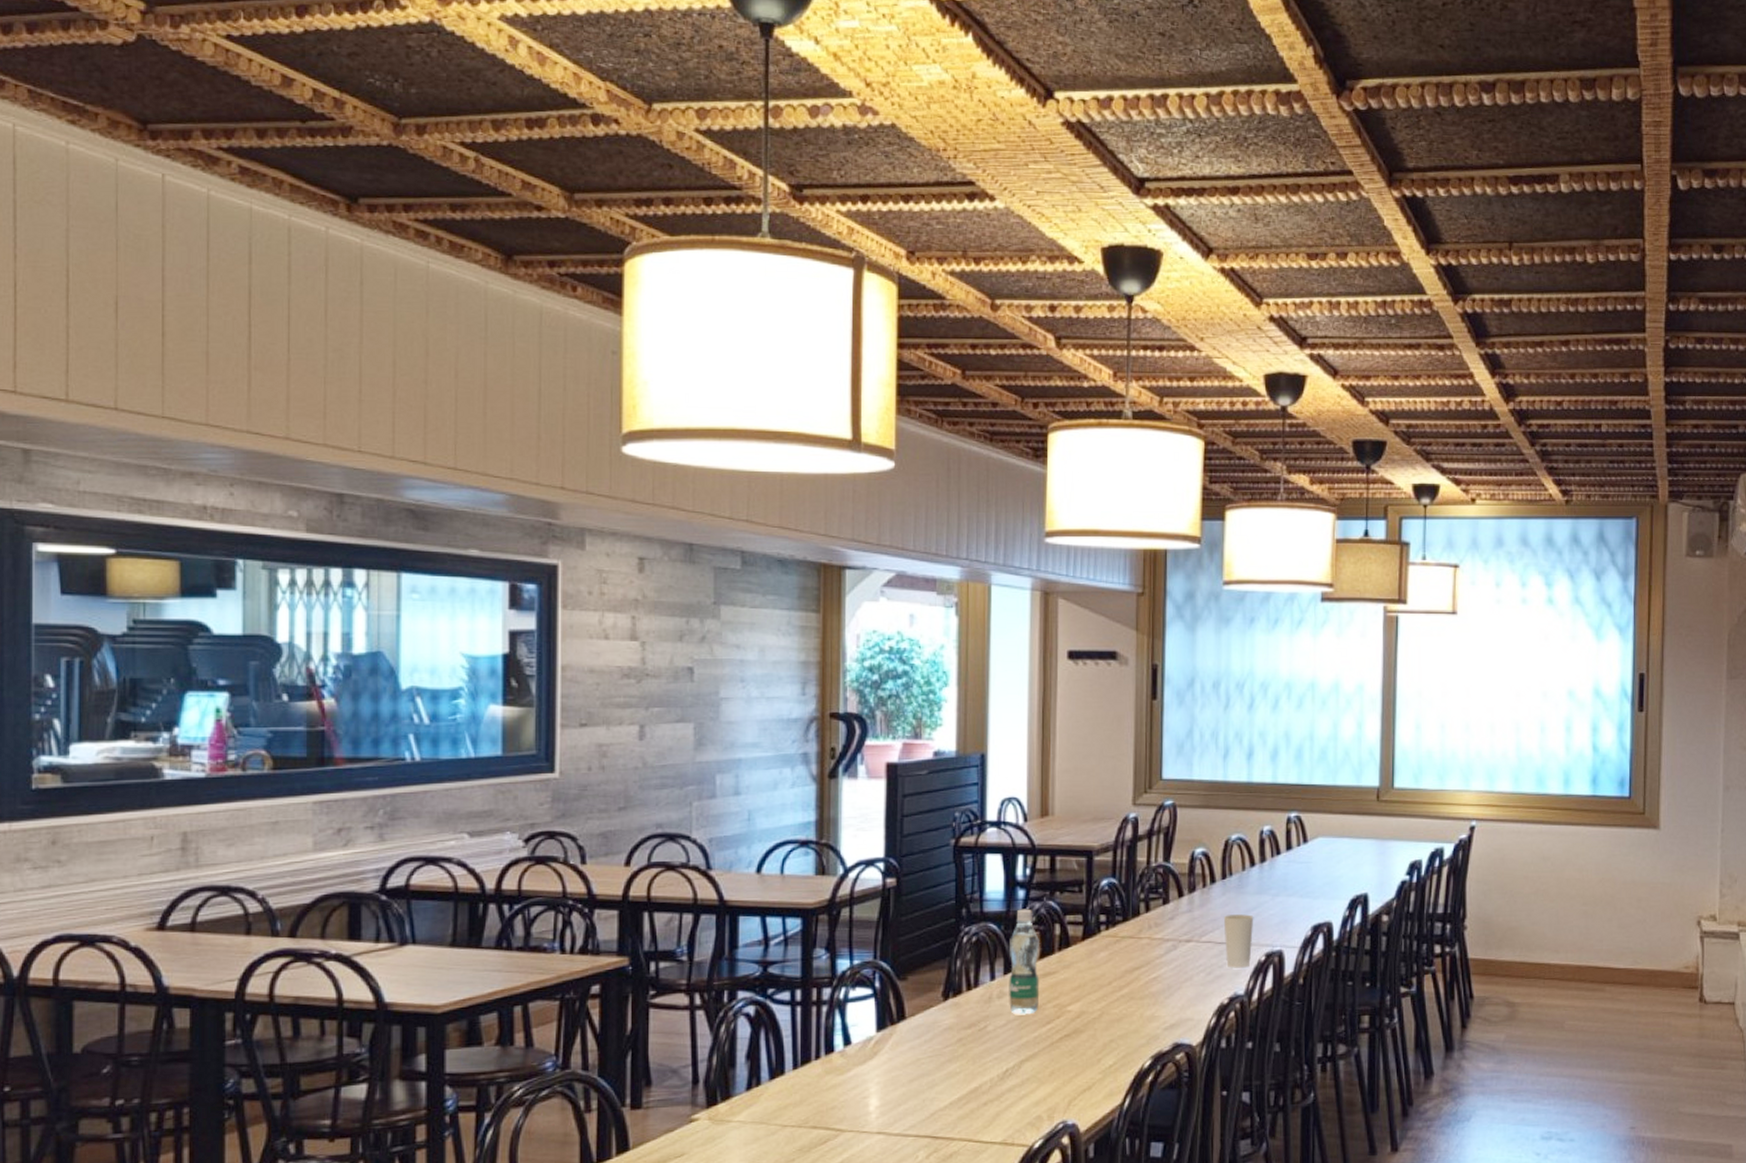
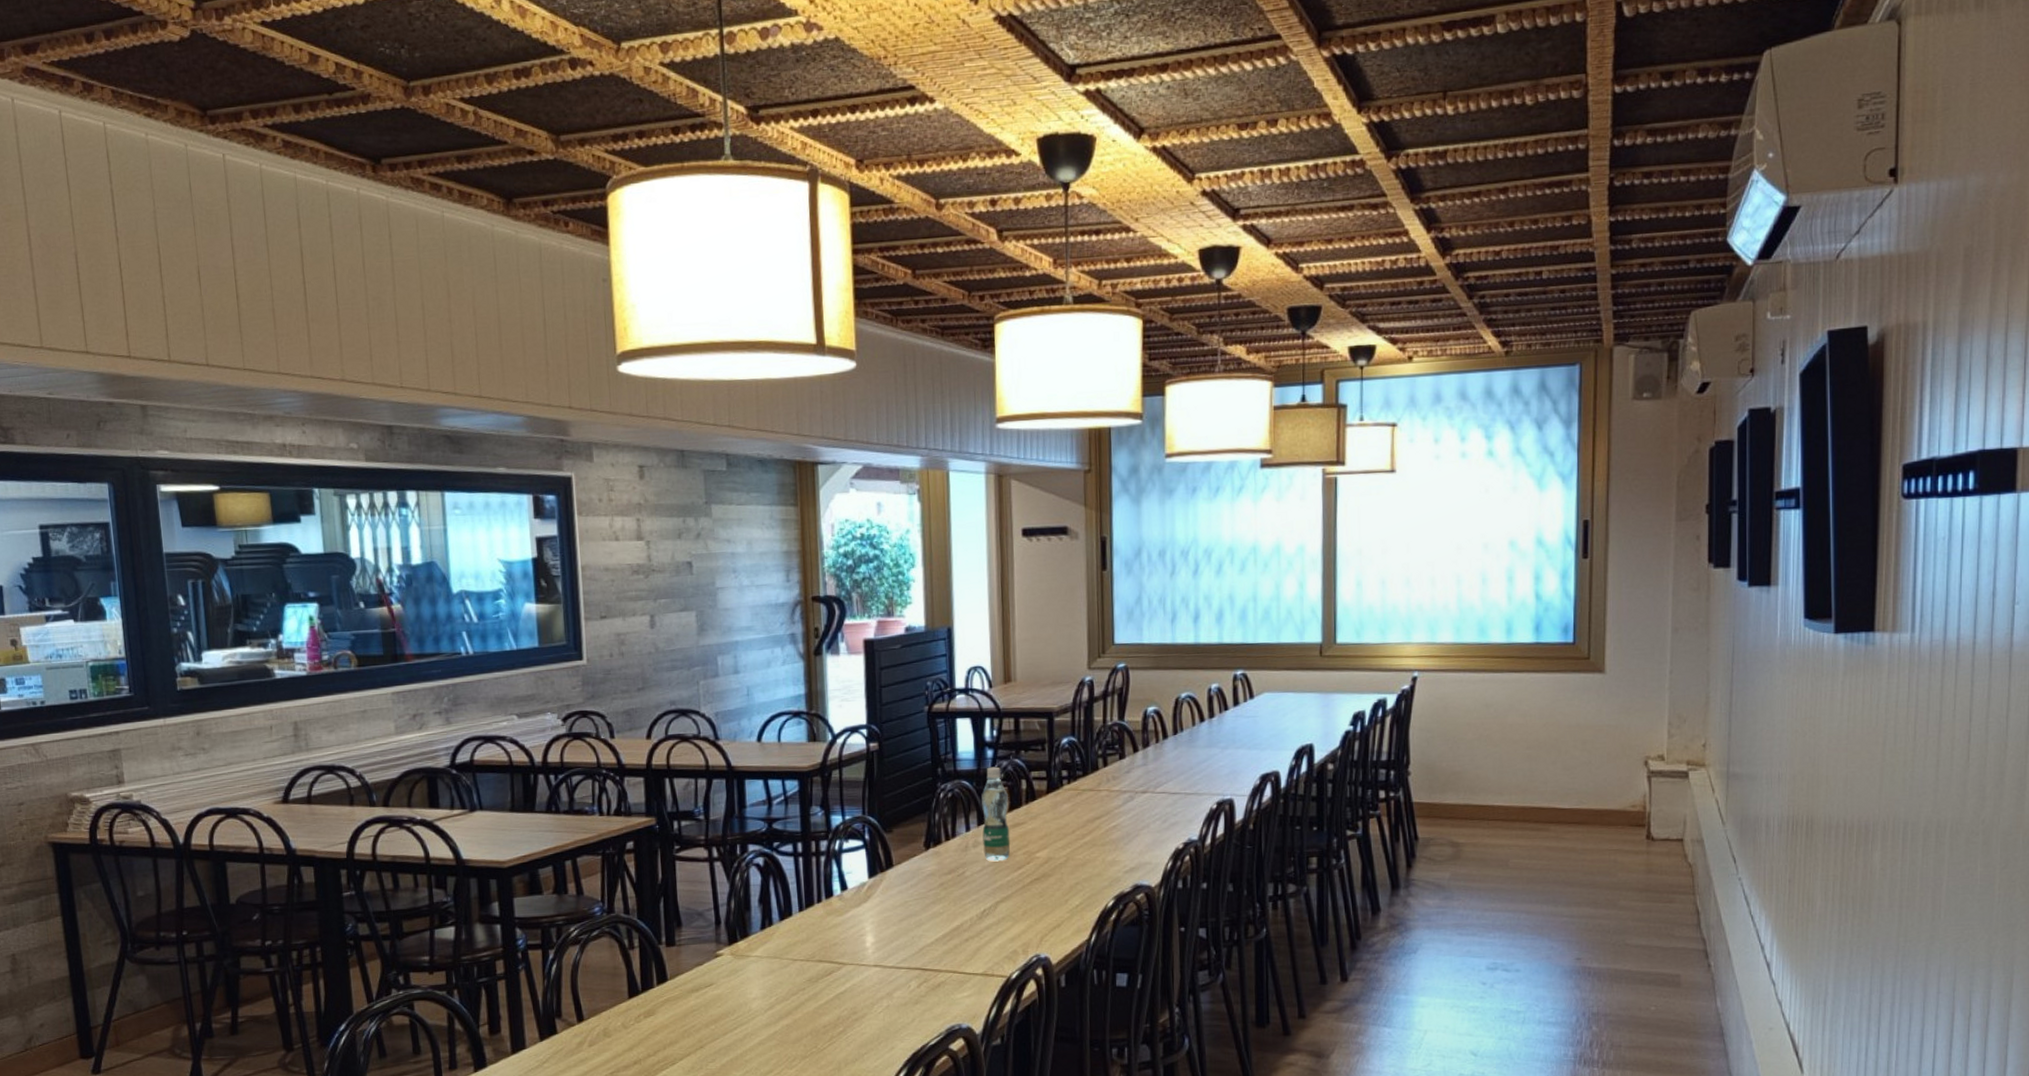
cup: present [1223,914,1254,968] -> none [1176,766,1205,816]

